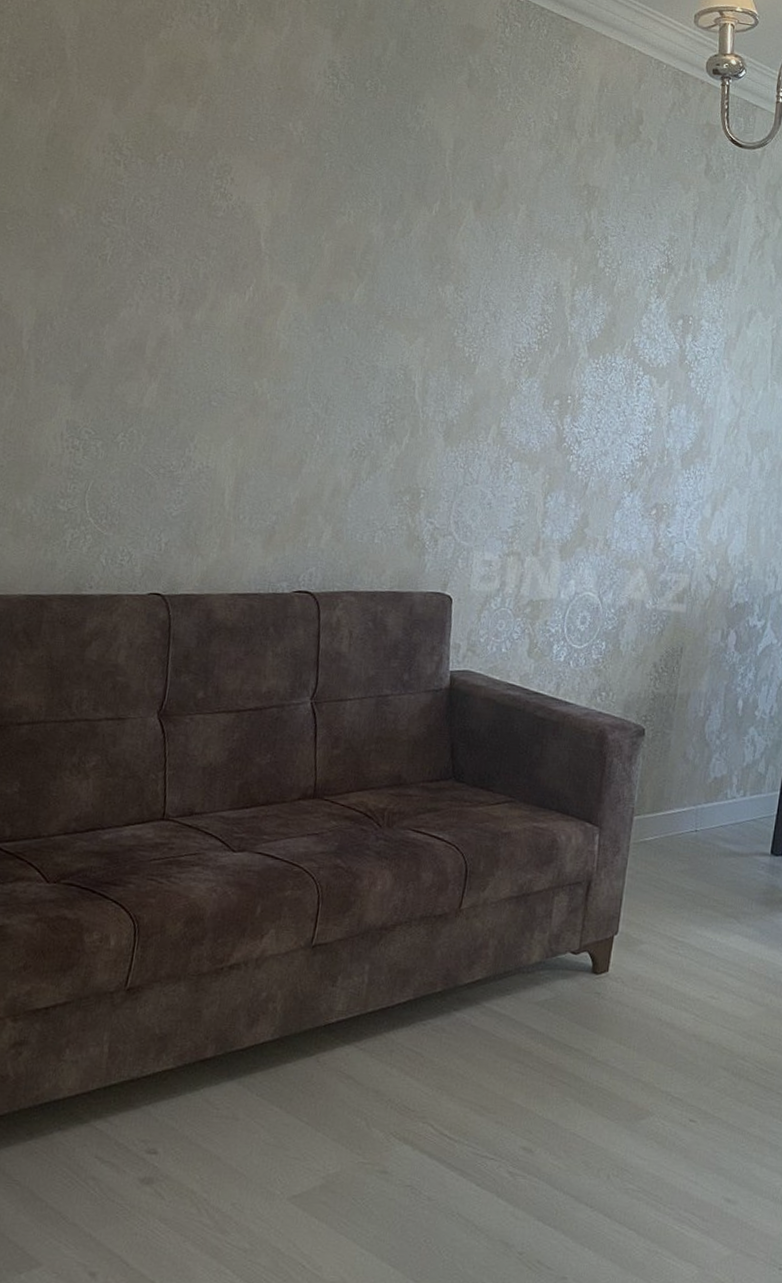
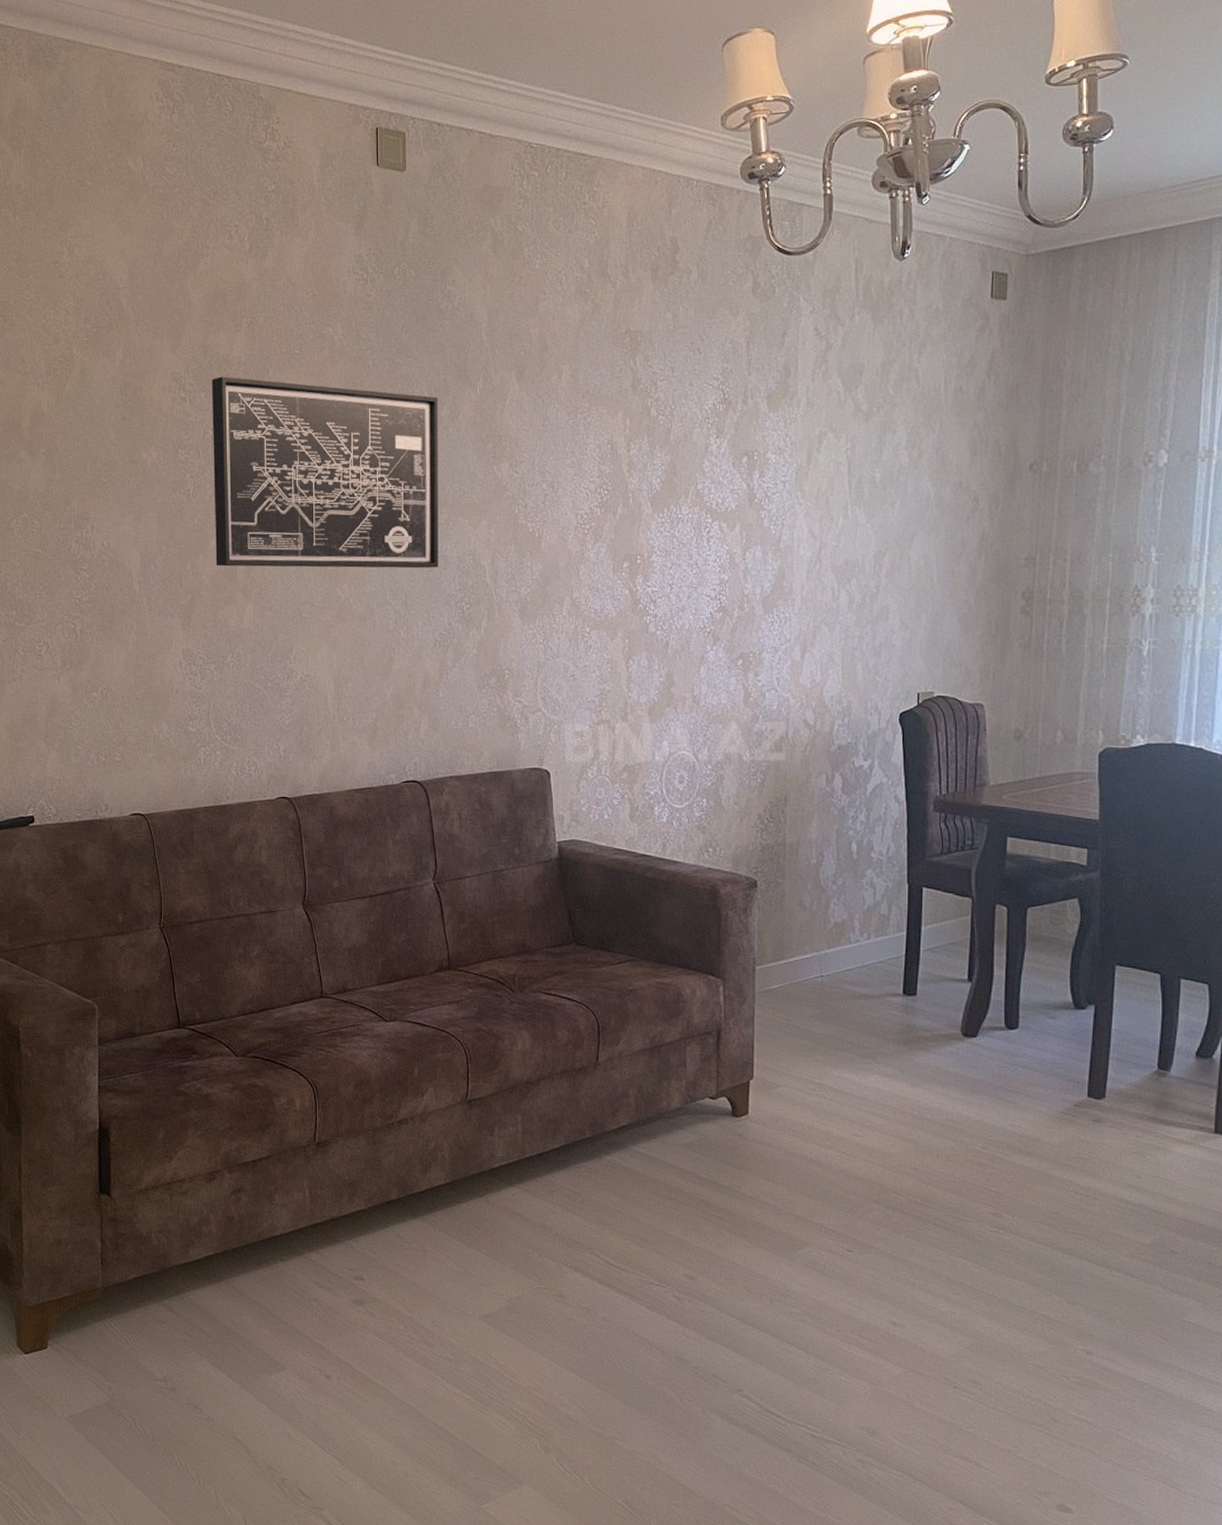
wall art: none [122,147,392,377] -> present [211,376,439,569]

